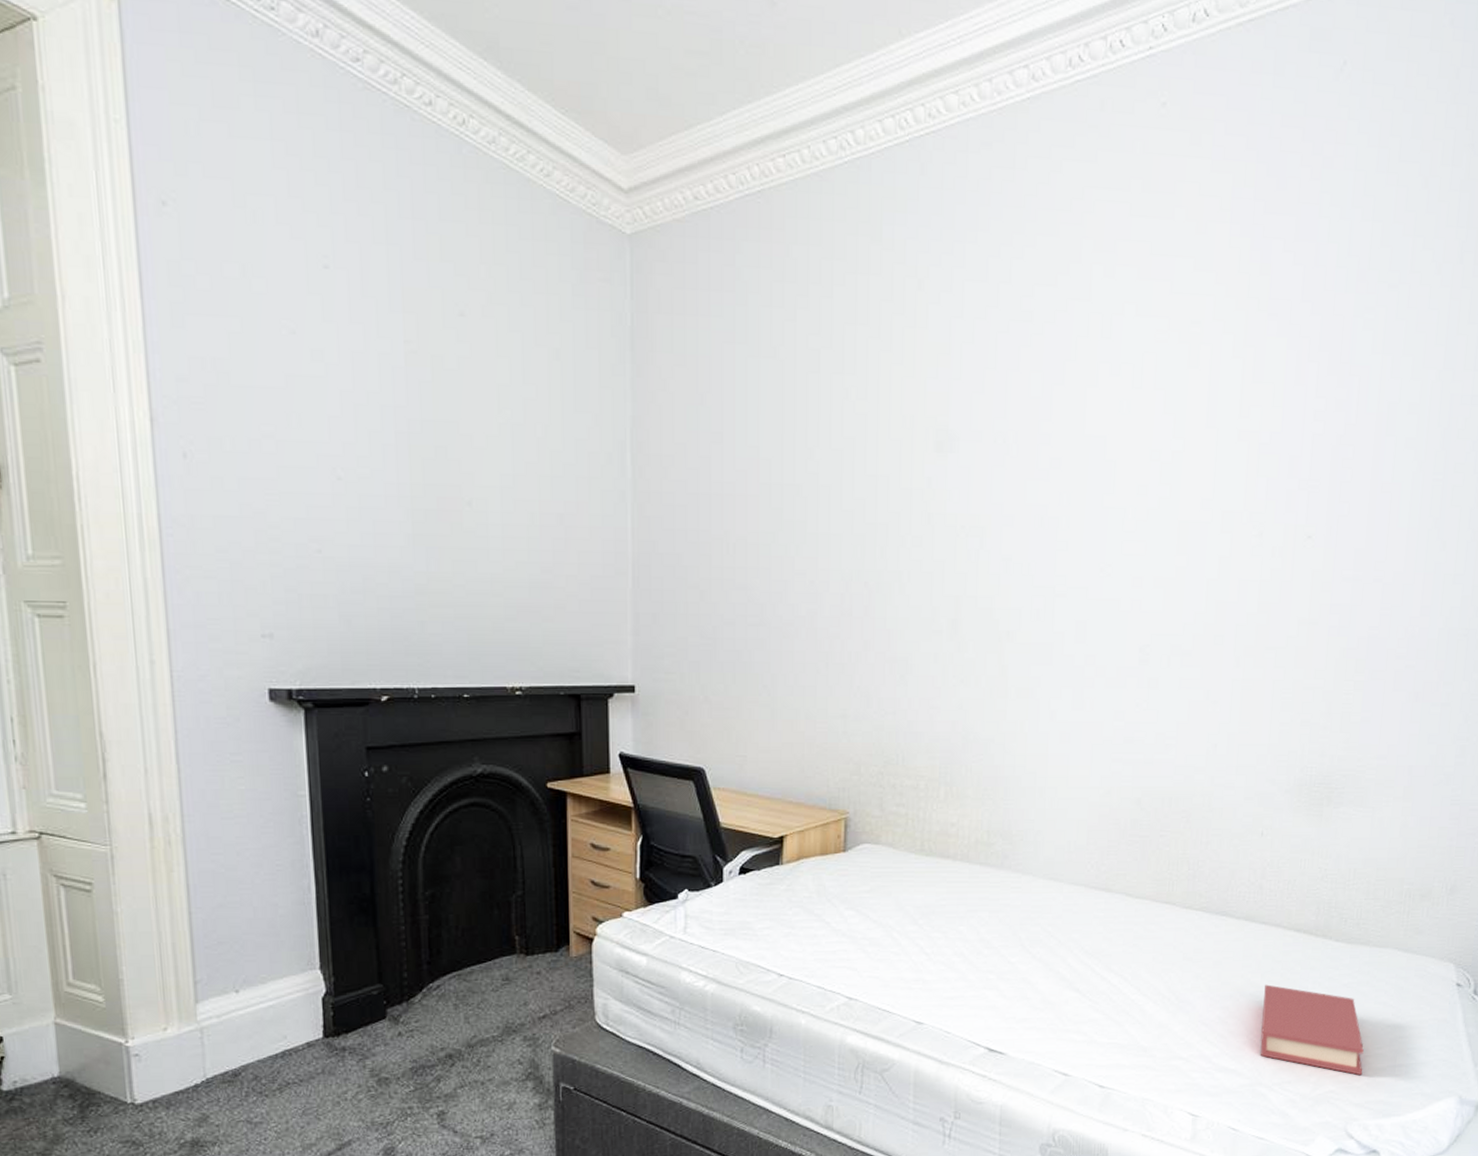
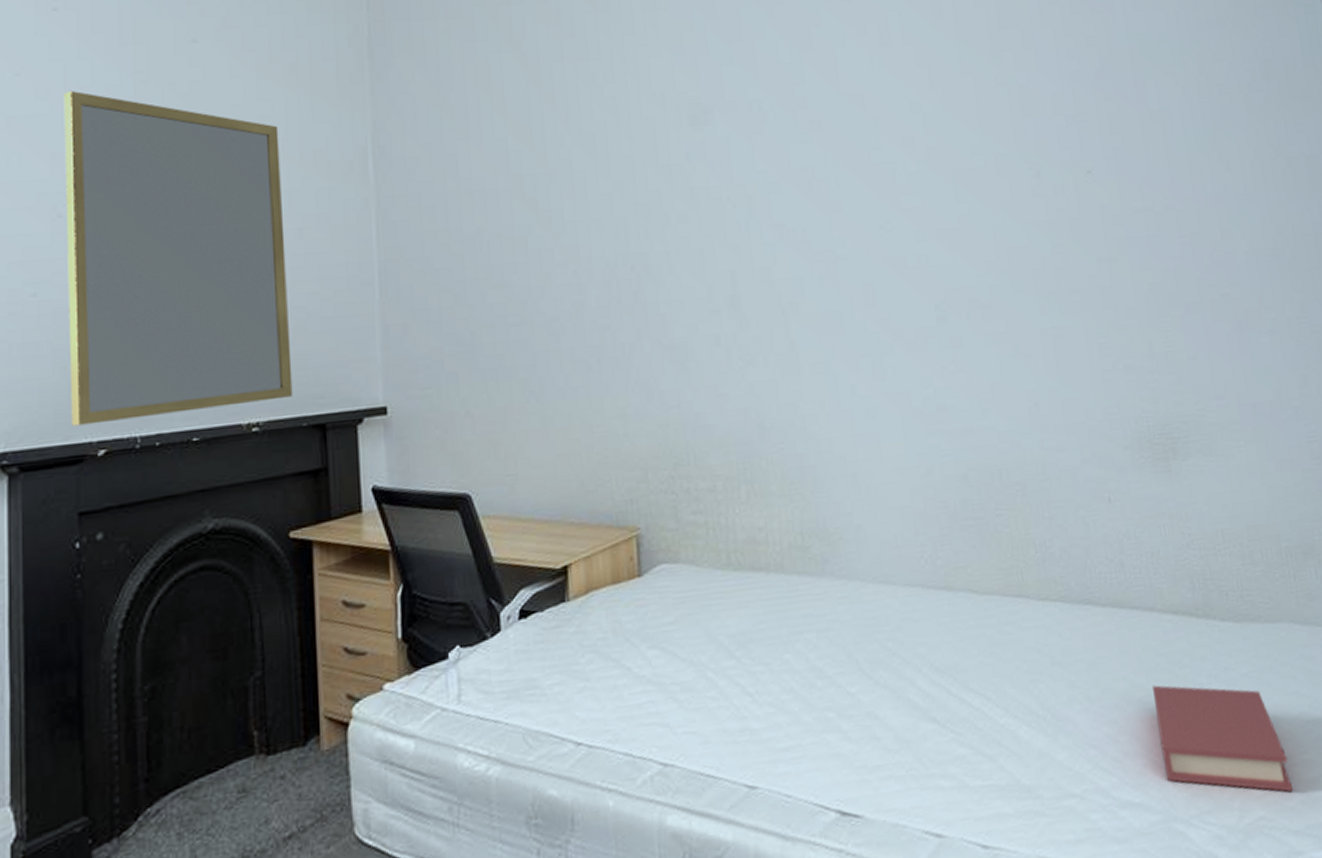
home mirror: none [338,355,552,673] -> present [63,91,293,426]

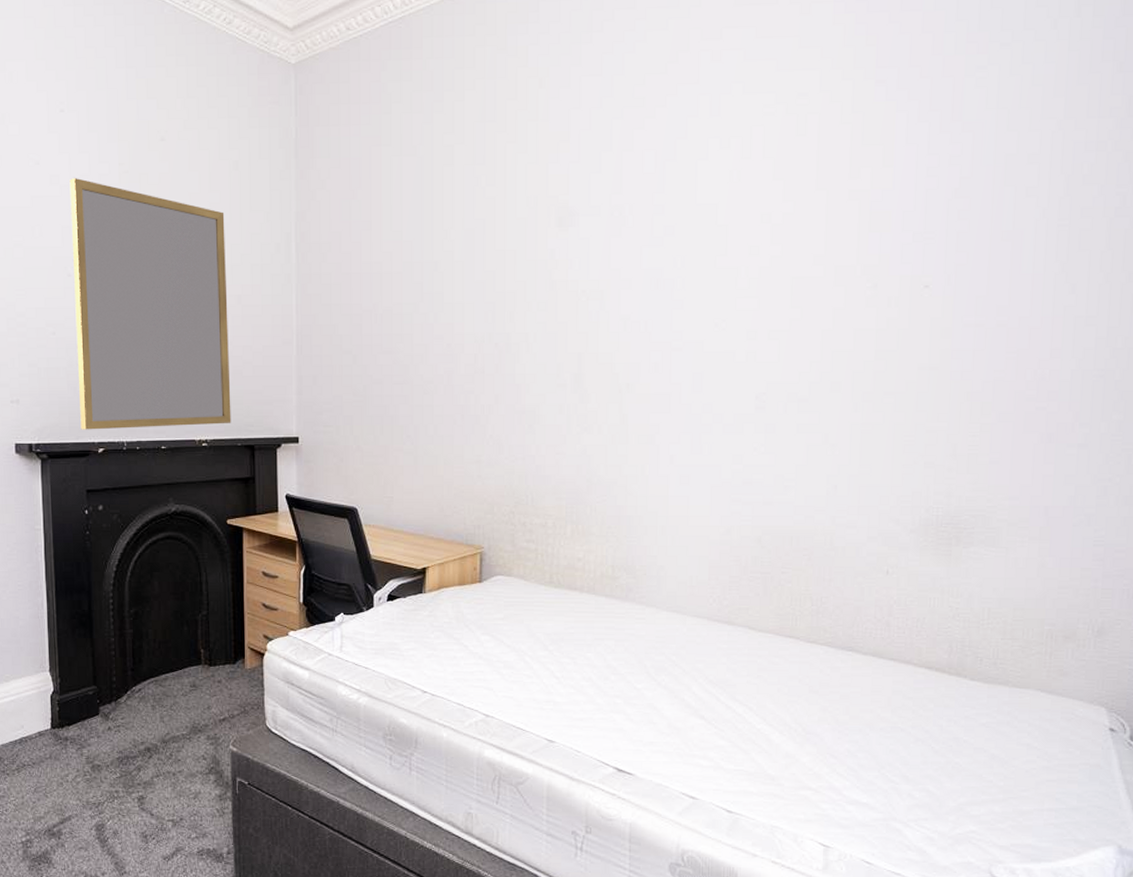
book: present [1152,685,1293,792] -> none [893,720,1007,818]

